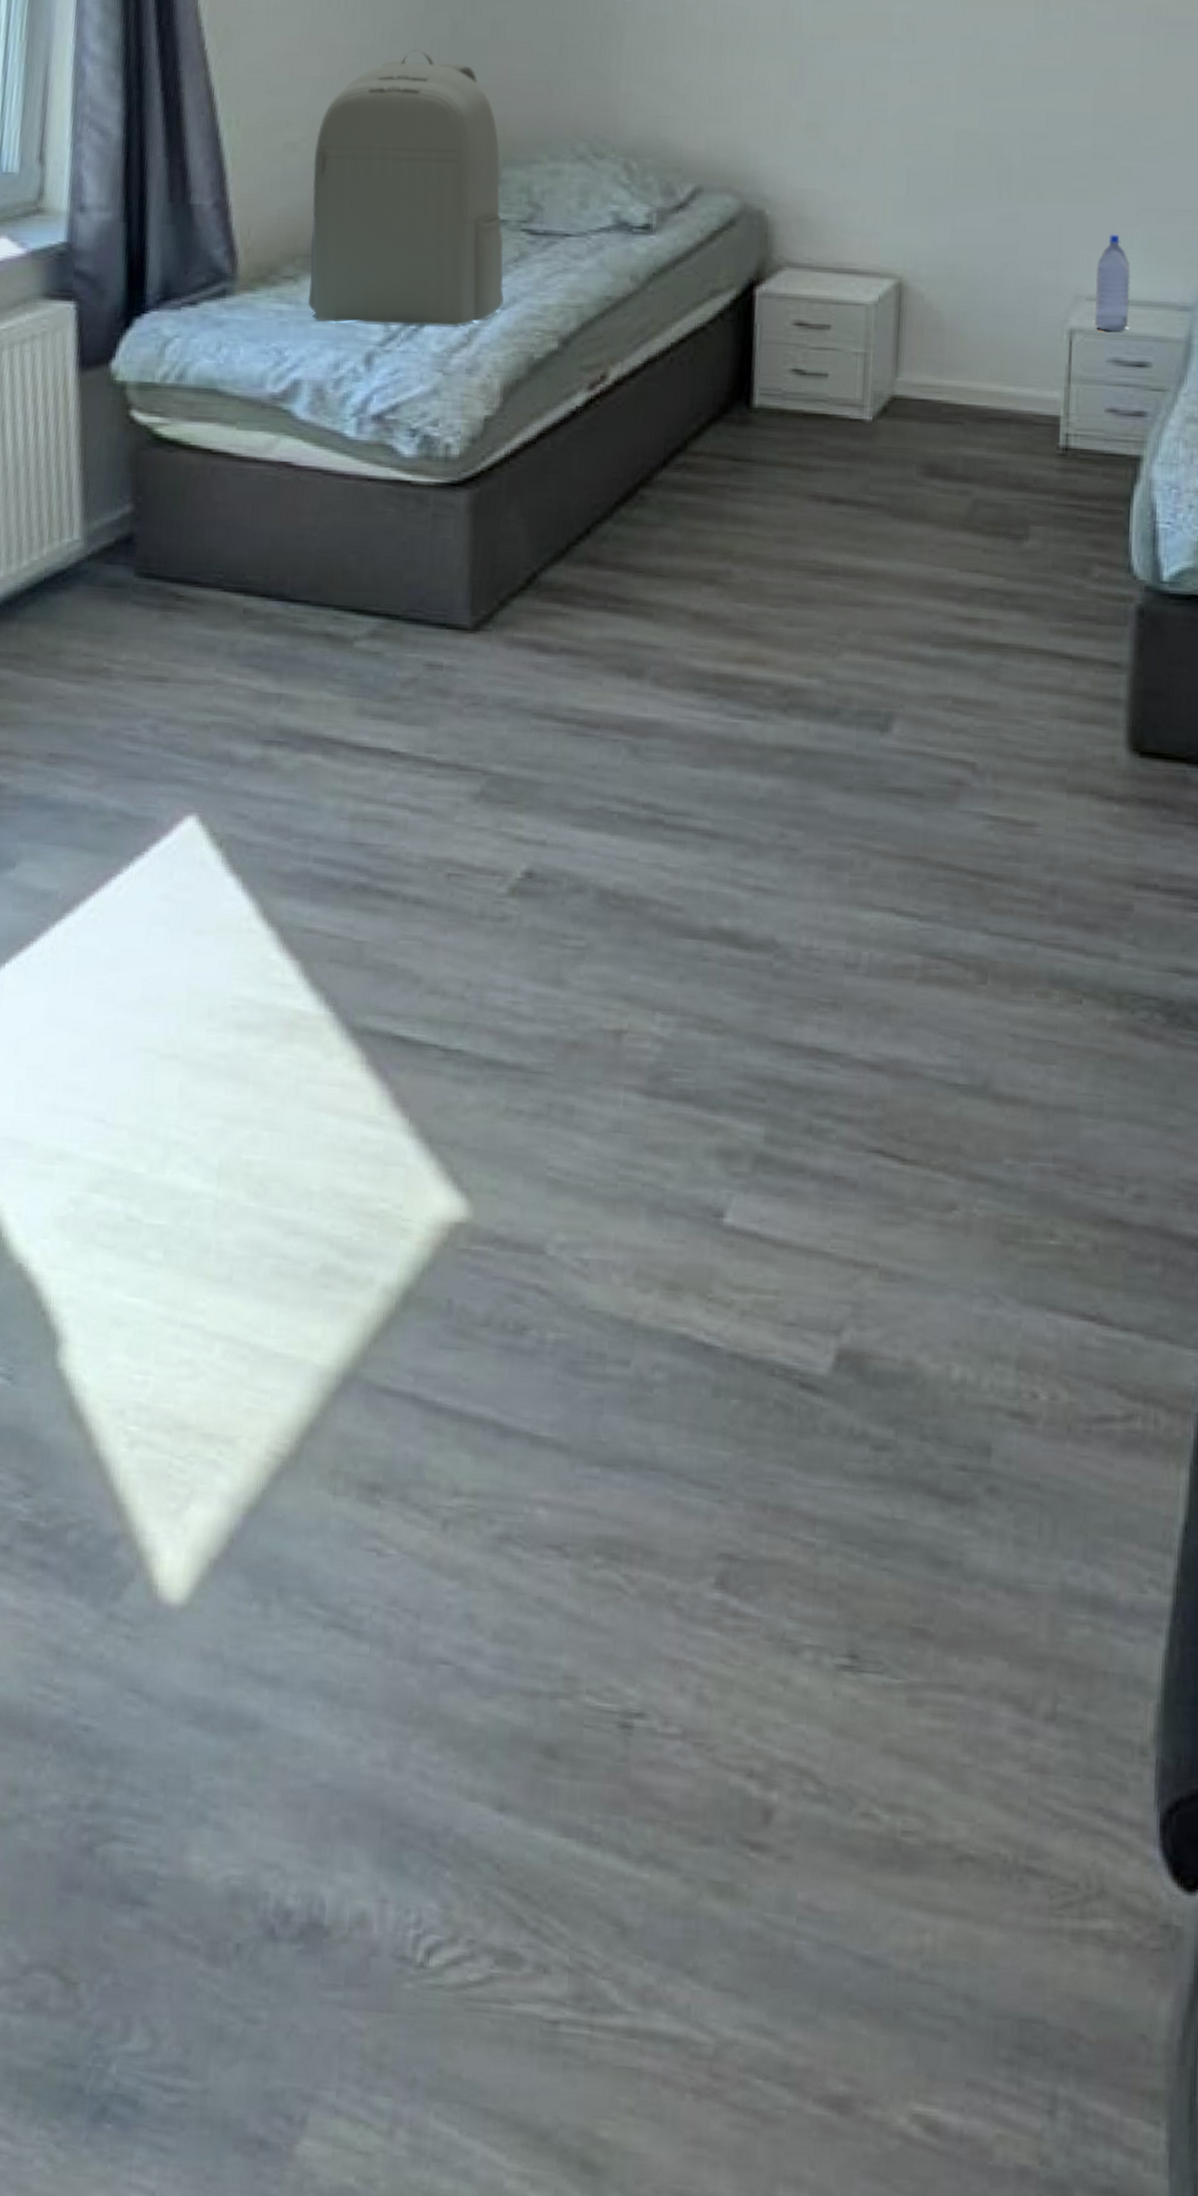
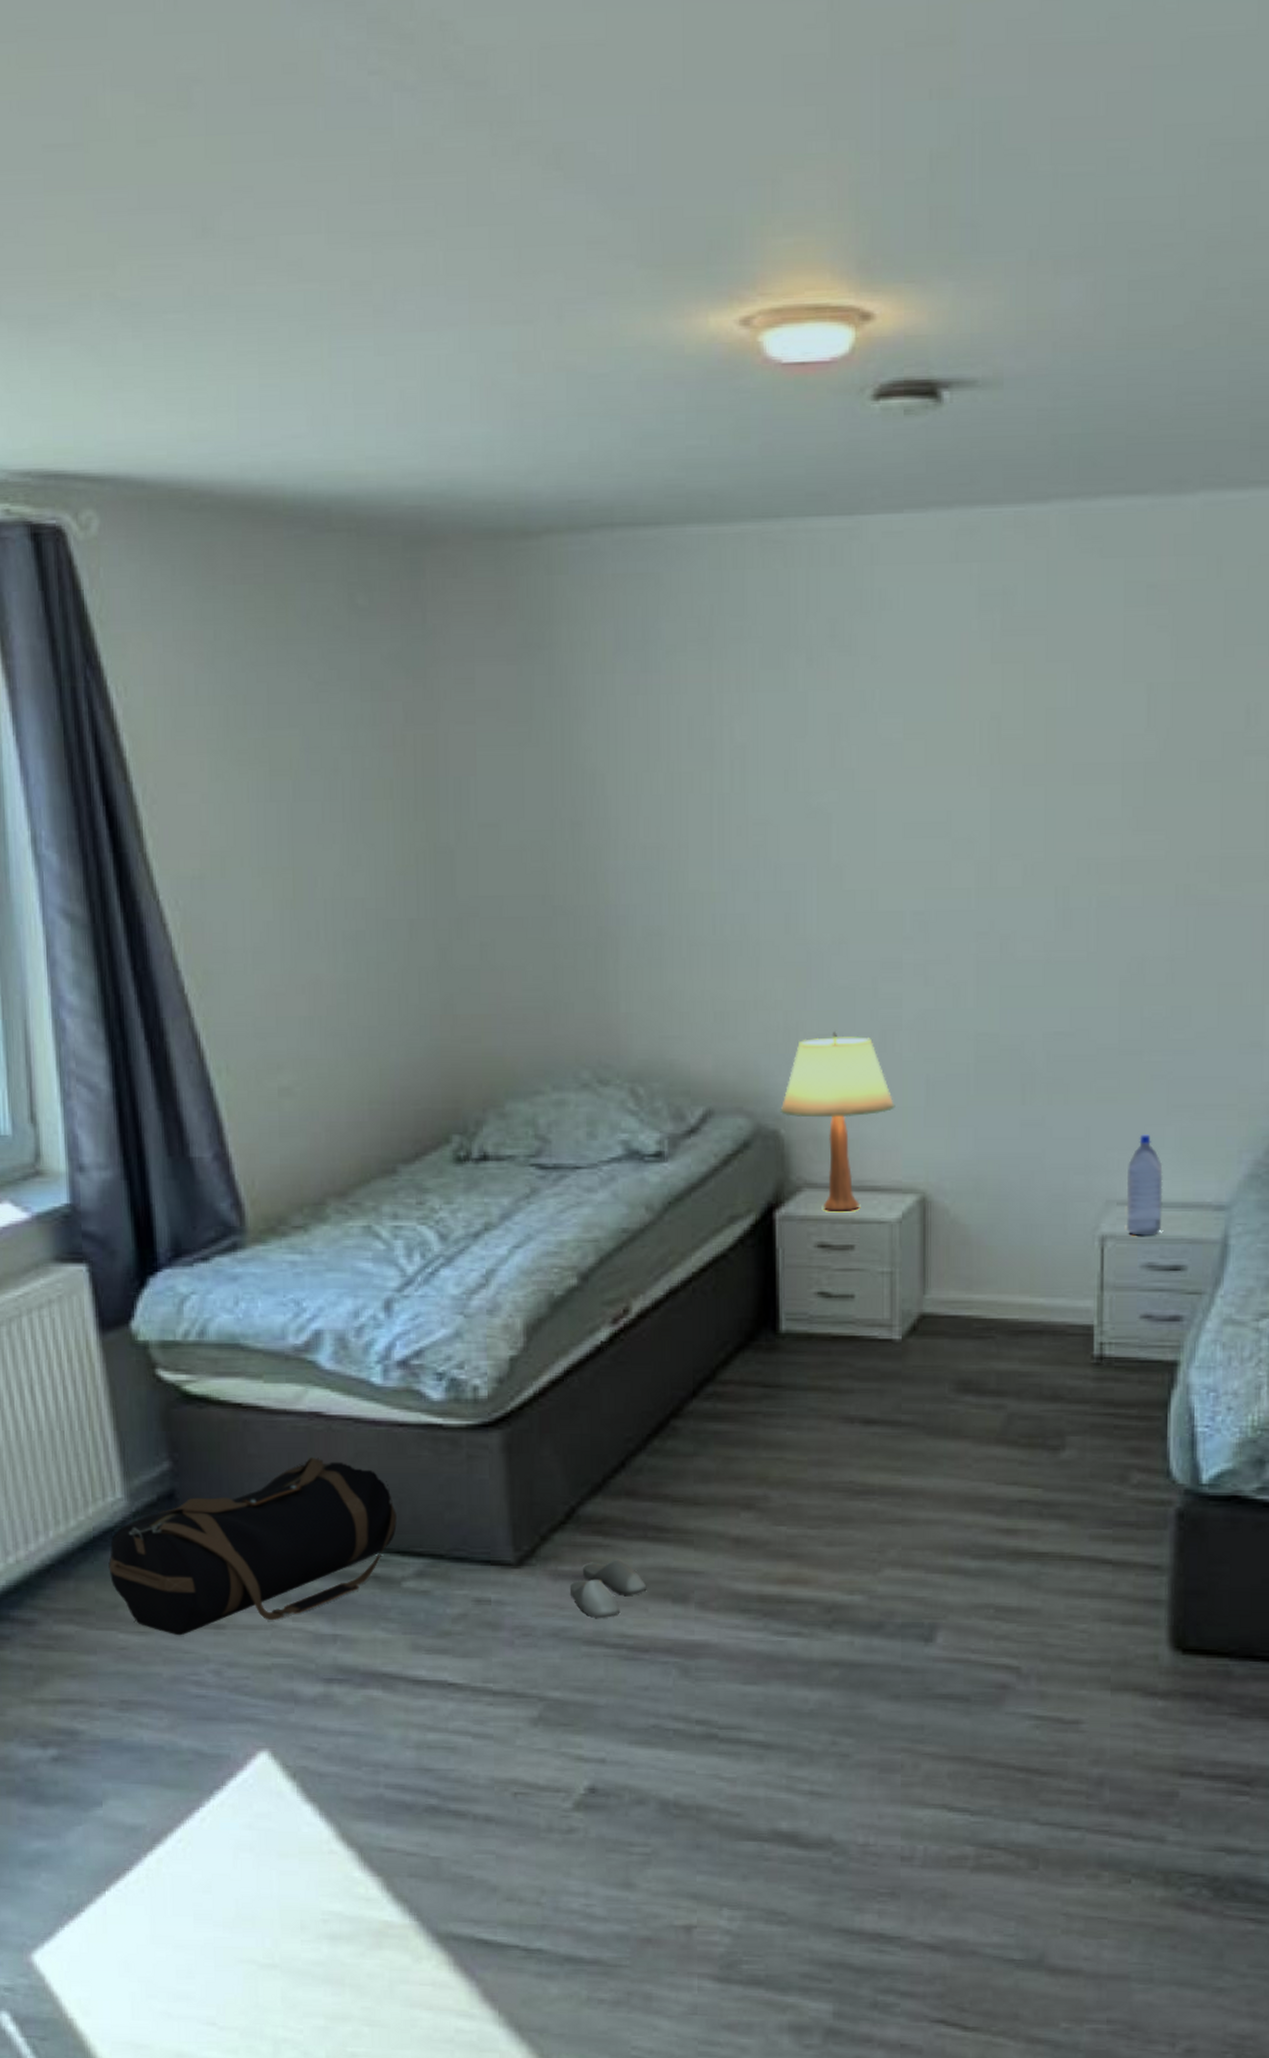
duffel bag: none [55,508,356,687] -> present [108,1458,397,1636]
backpack: present [307,49,504,326] -> none [309,980,518,1270]
slippers: none [524,628,603,691] -> present [569,1558,647,1619]
table lamp: none [766,120,877,292] -> present [780,1031,896,1211]

